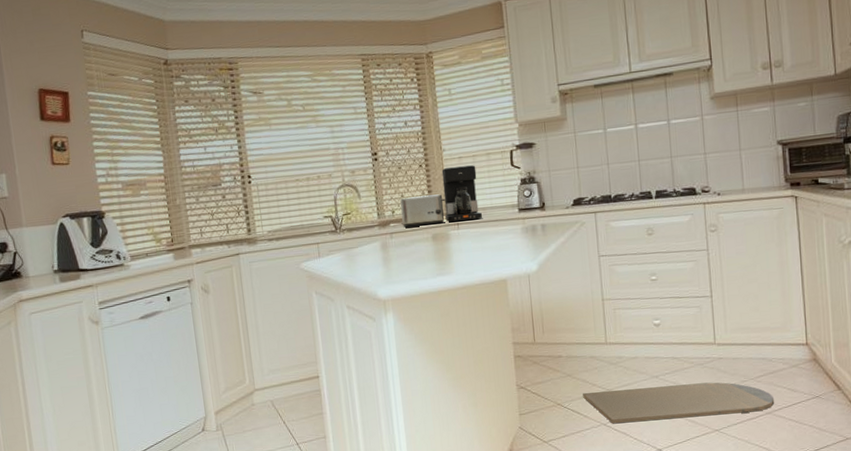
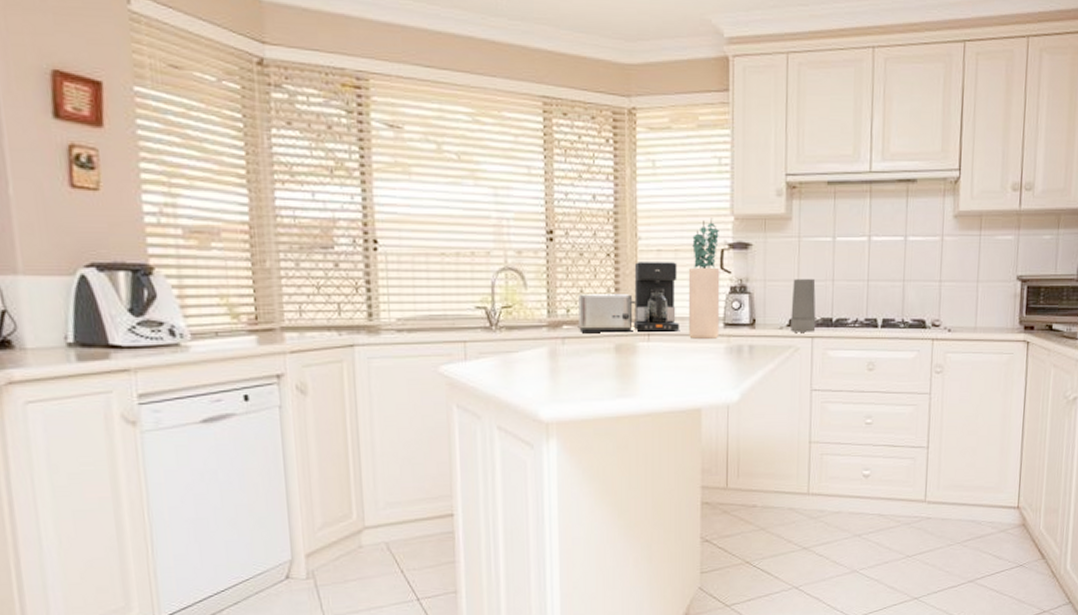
vase: none [485,127,516,224] -> present [688,218,720,340]
canister: none [573,165,598,210] -> present [791,279,816,332]
door mat: present [583,382,774,424] -> none [776,544,978,588]

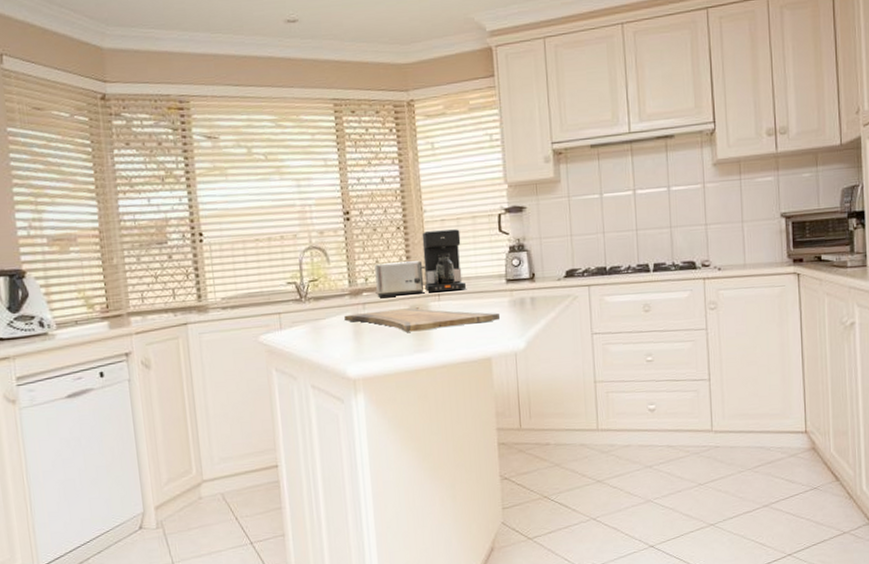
cutting board: none [540,345,715,374] -> present [344,306,501,332]
vase: present [688,218,720,340] -> none [470,187,503,296]
canister: present [791,279,816,332] -> none [566,233,592,283]

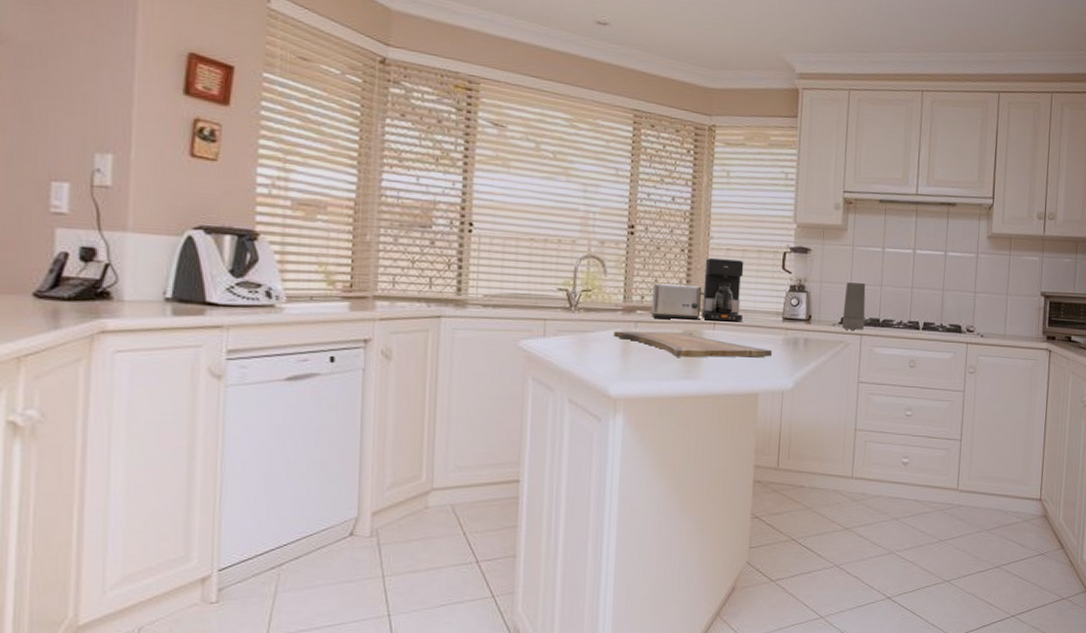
canister: none [566,233,592,283] -> present [842,282,866,330]

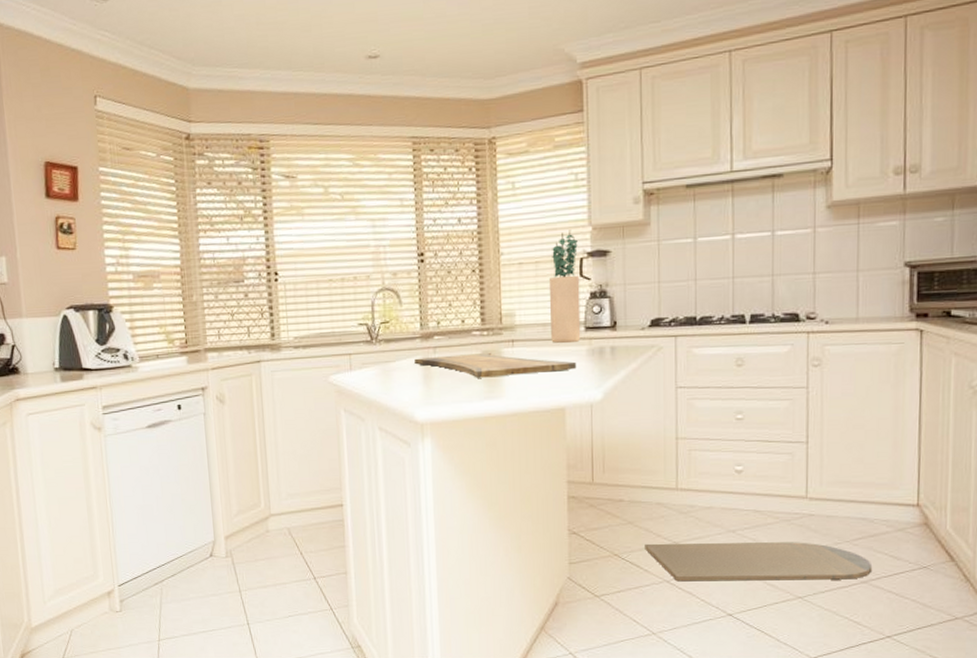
toaster: present [650,283,705,321] -> none [447,305,500,343]
coffee maker: present [701,258,744,322] -> none [497,273,543,339]
vase: none [751,224,783,332] -> present [548,229,581,344]
door mat: none [820,529,1004,566] -> present [645,542,871,582]
canister: present [842,282,866,330] -> none [652,280,679,332]

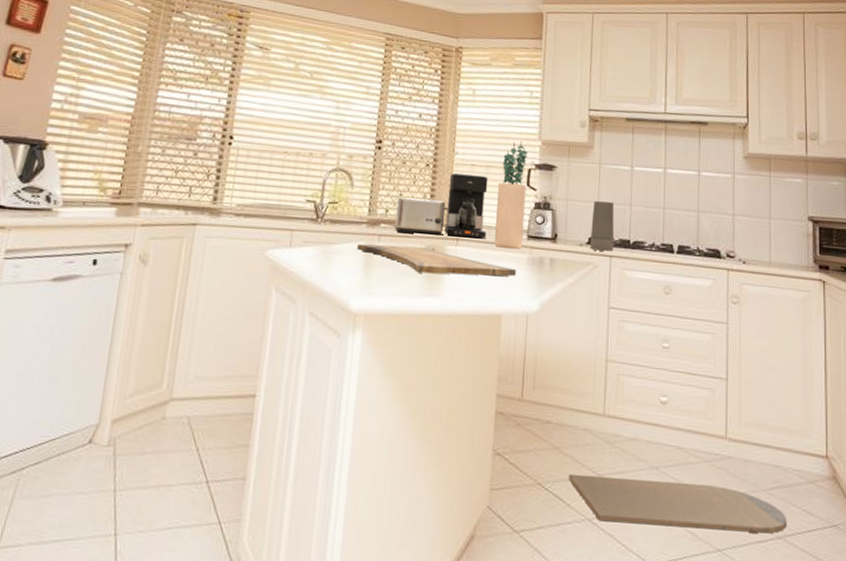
toaster: none [447,305,500,343] -> present [394,197,449,236]
coffee maker: none [497,273,543,339] -> present [444,173,488,239]
canister: none [652,280,679,332] -> present [590,201,615,252]

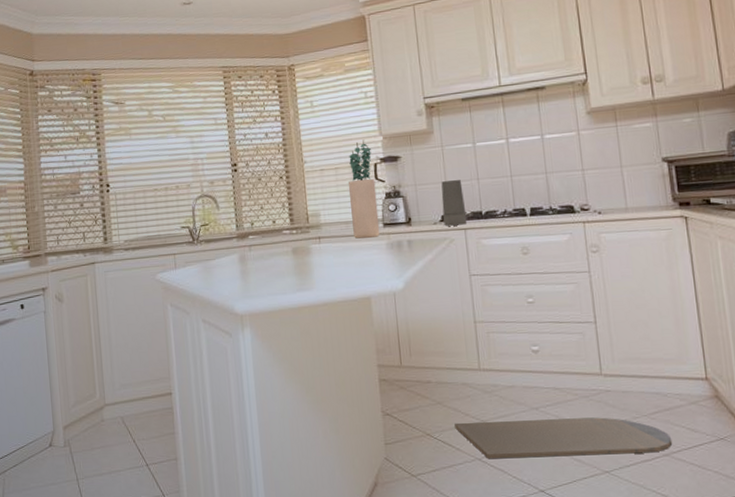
cutting board: present [357,243,517,277] -> none [232,248,379,272]
toaster: present [394,197,449,236] -> none [260,206,307,241]
coffee maker: present [444,173,488,239] -> none [302,178,346,236]

